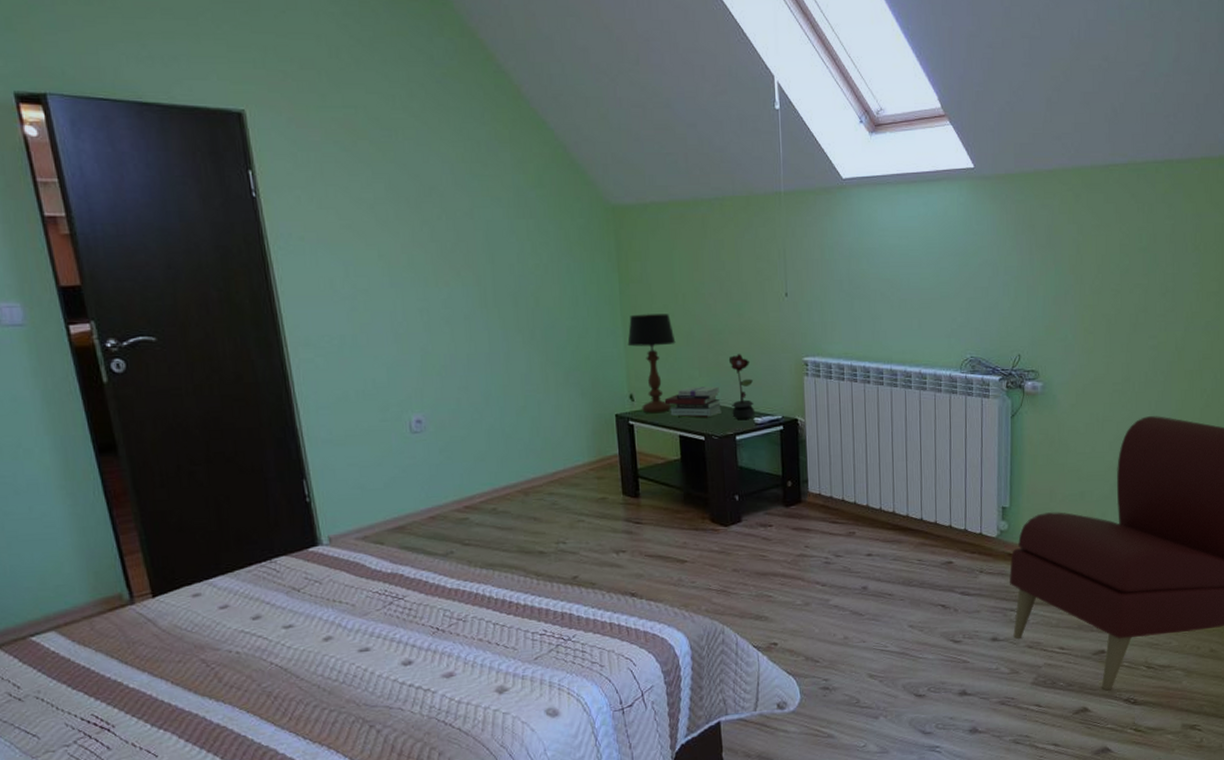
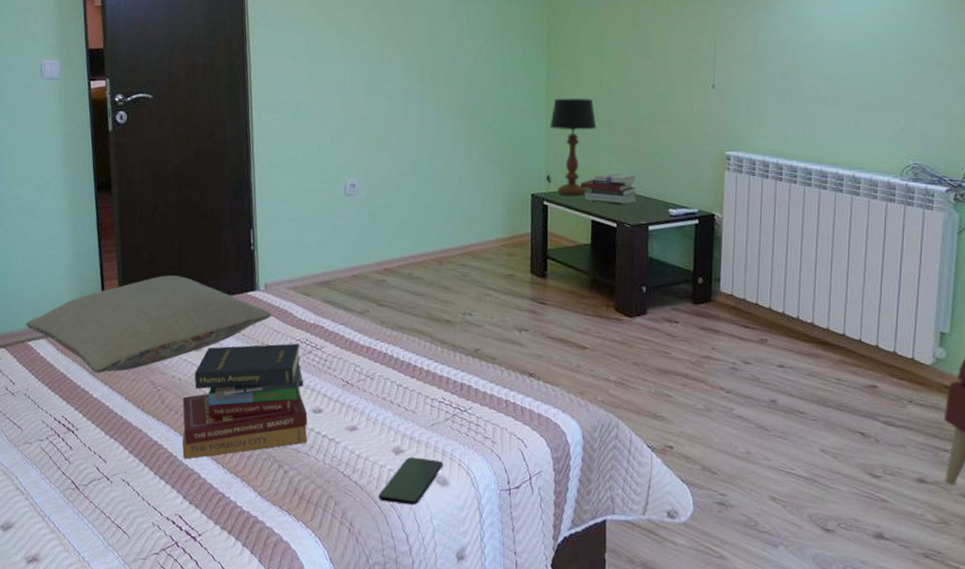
pillow: none [24,539,341,661] -> present [26,275,272,374]
books: none [244,596,400,737] -> present [182,343,308,459]
smartphone: none [486,692,552,743] -> present [379,456,444,506]
decorative plant: present [728,354,756,419] -> none [647,143,671,210]

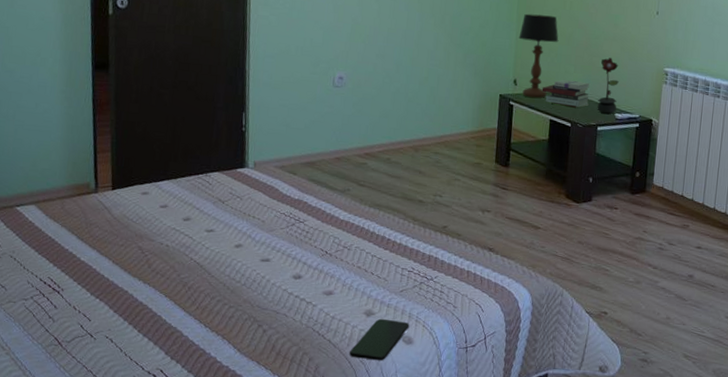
pillow: present [26,275,272,374] -> none [15,150,259,239]
books: present [182,343,308,459] -> none [166,216,288,319]
decorative plant: none [647,143,671,210] -> present [597,58,619,114]

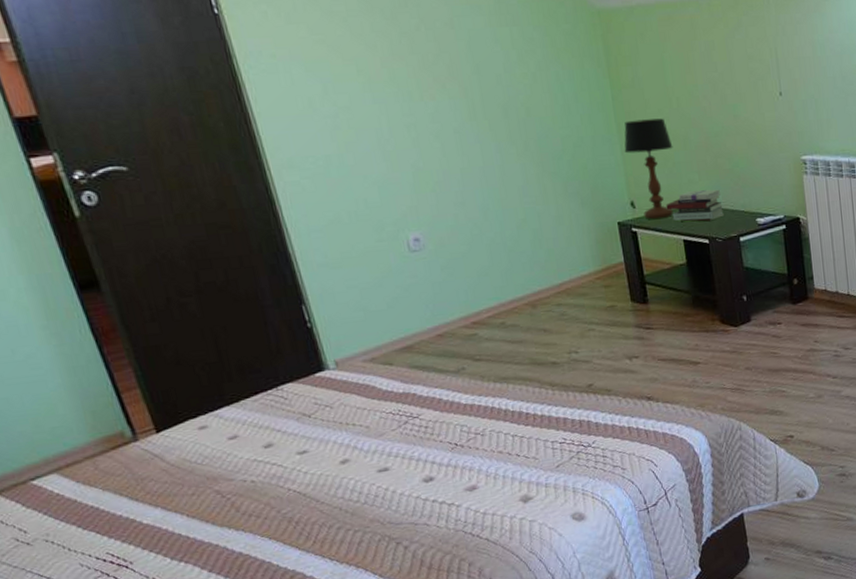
smartphone: present [350,318,410,361] -> none [514,497,577,550]
decorative plant: present [597,58,619,114] -> none [727,156,758,221]

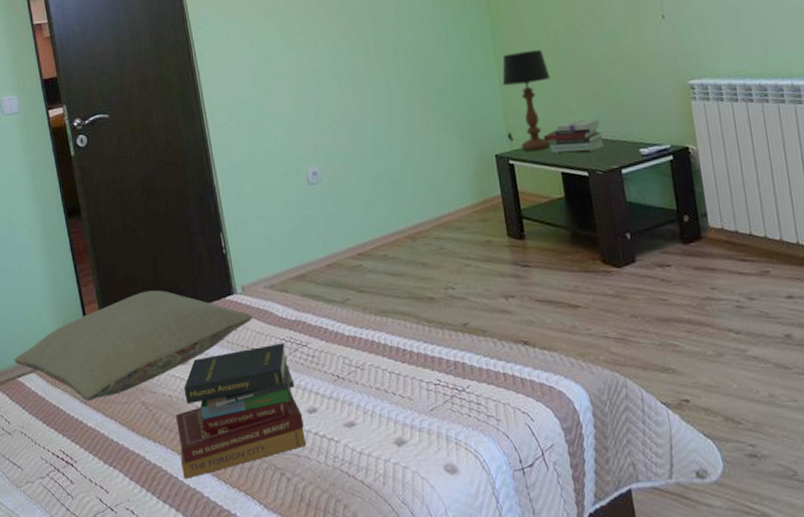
pillow: none [21,370,351,498] -> present [14,290,253,402]
books: none [261,416,424,563] -> present [175,343,307,479]

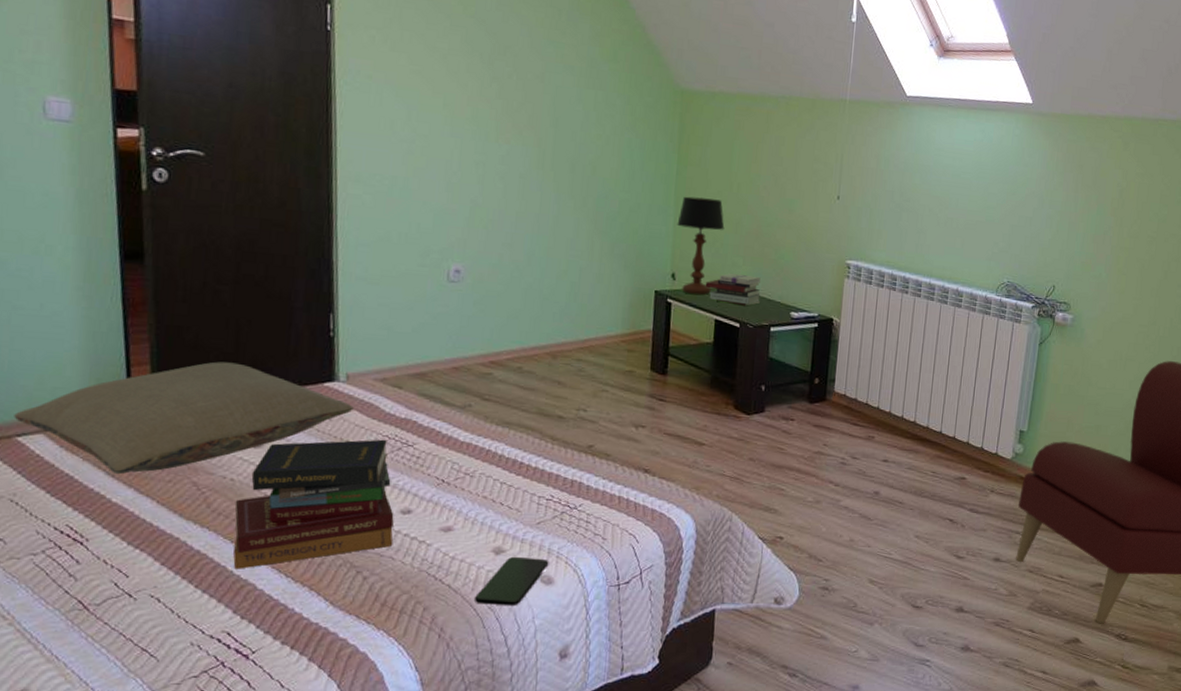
smartphone: none [387,446,450,499] -> present [475,556,549,607]

